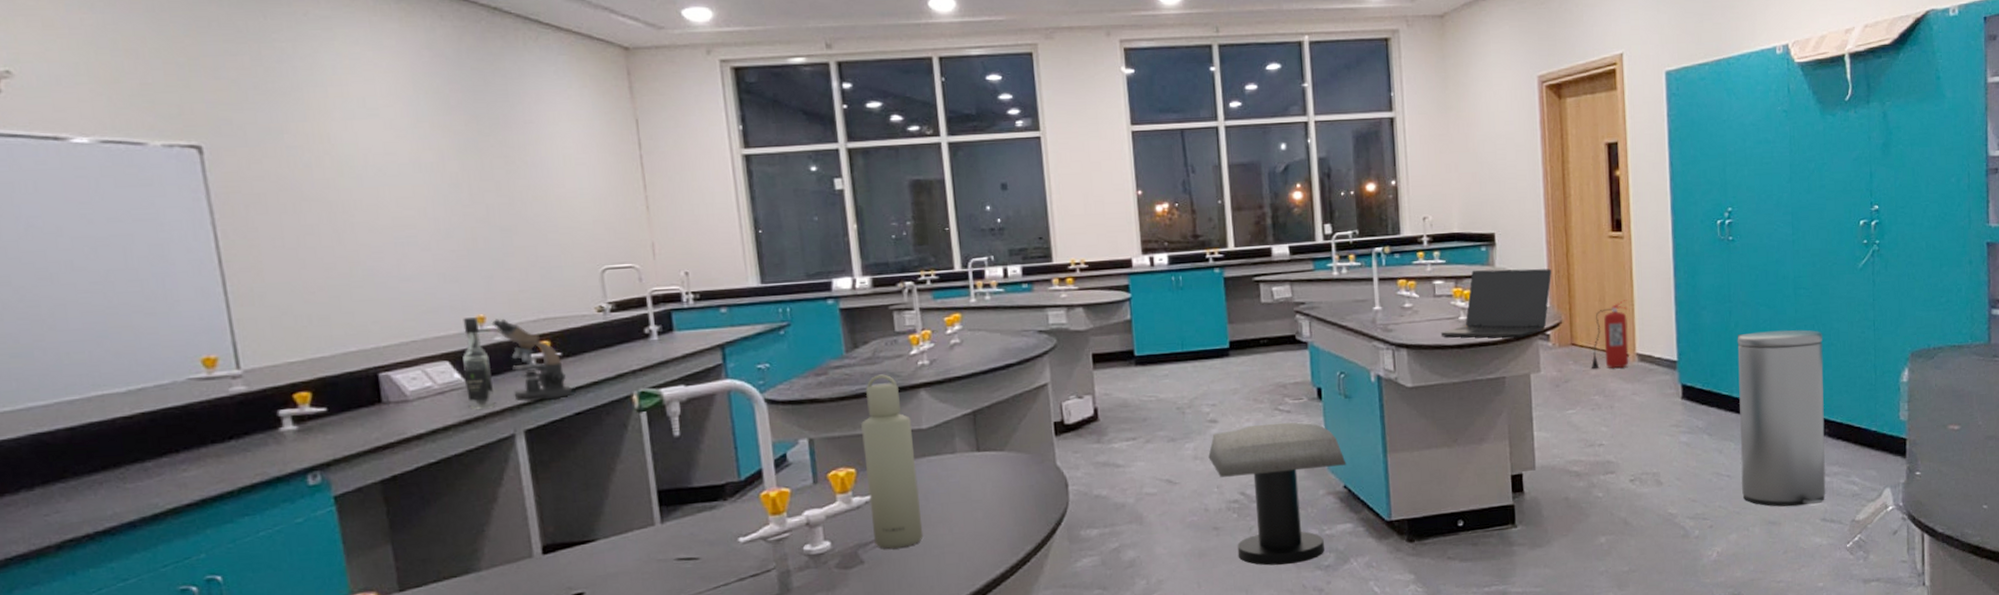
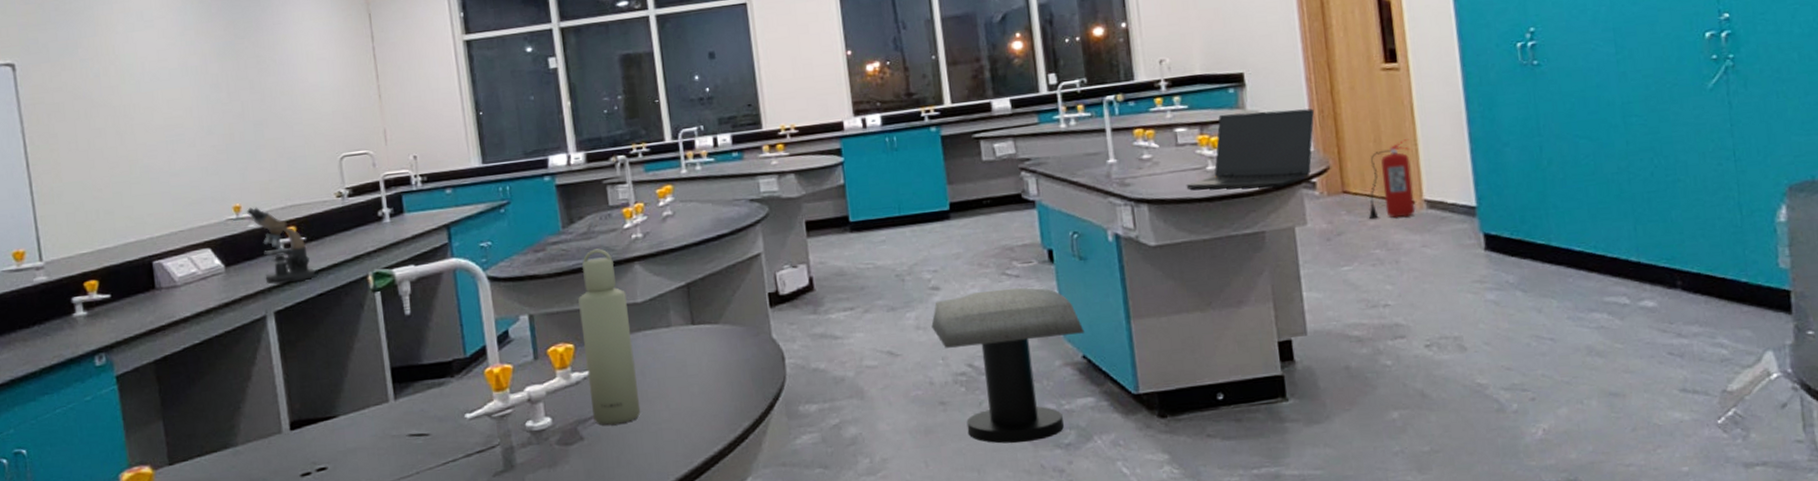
bottle: present [462,317,496,411] -> none [222,207,250,294]
pedal bin: present [1737,330,1826,507] -> none [1552,164,1684,375]

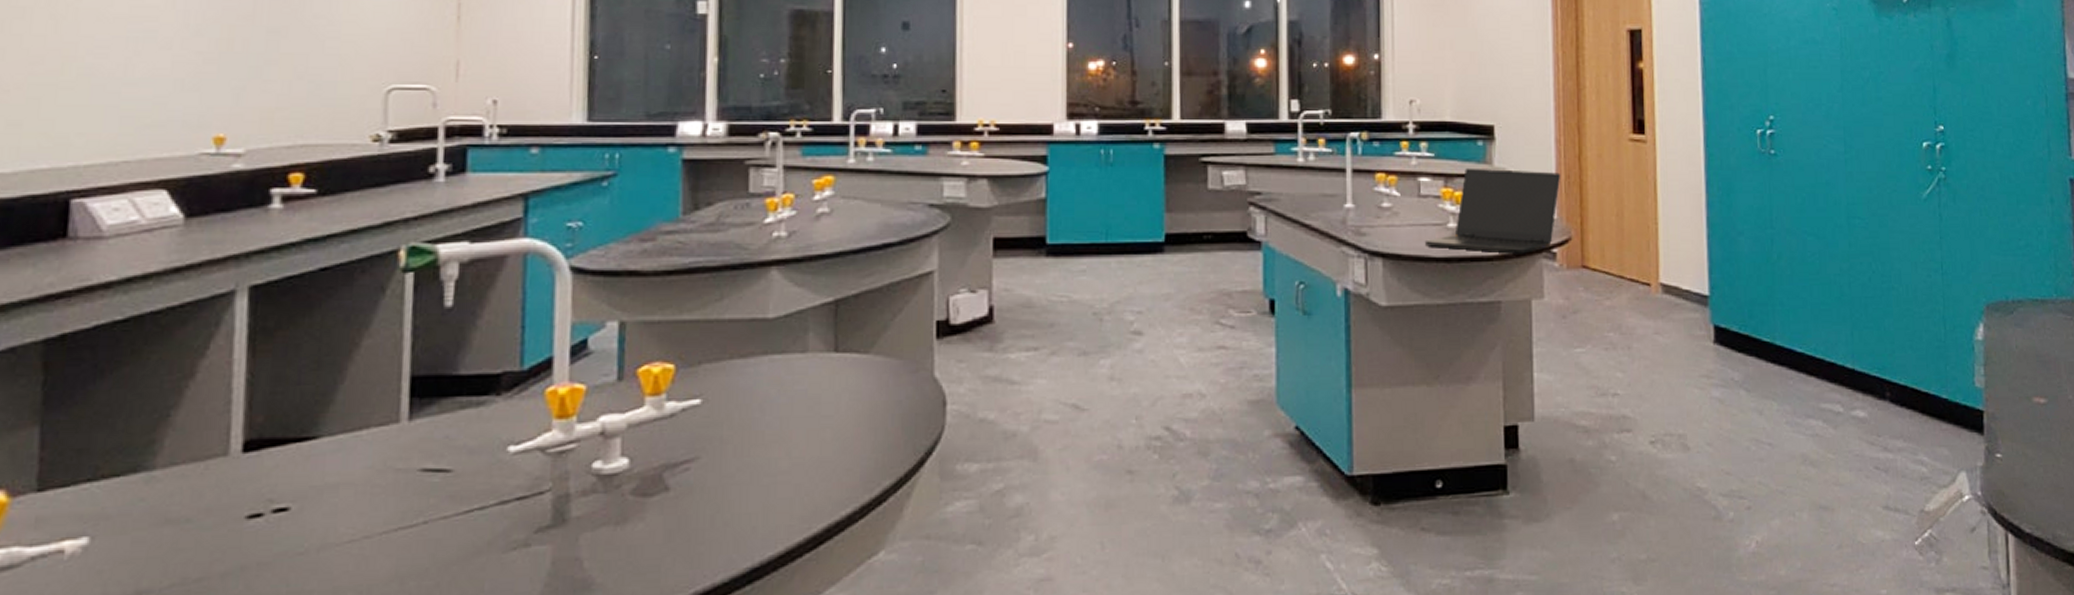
microscope: present [246,207,315,286] -> none [232,141,321,250]
bottle: present [578,248,641,425] -> none [686,245,754,473]
stool: present [931,287,1085,443] -> none [1128,340,1300,525]
fire extinguisher: present [1369,139,1416,220] -> none [1606,217,1653,299]

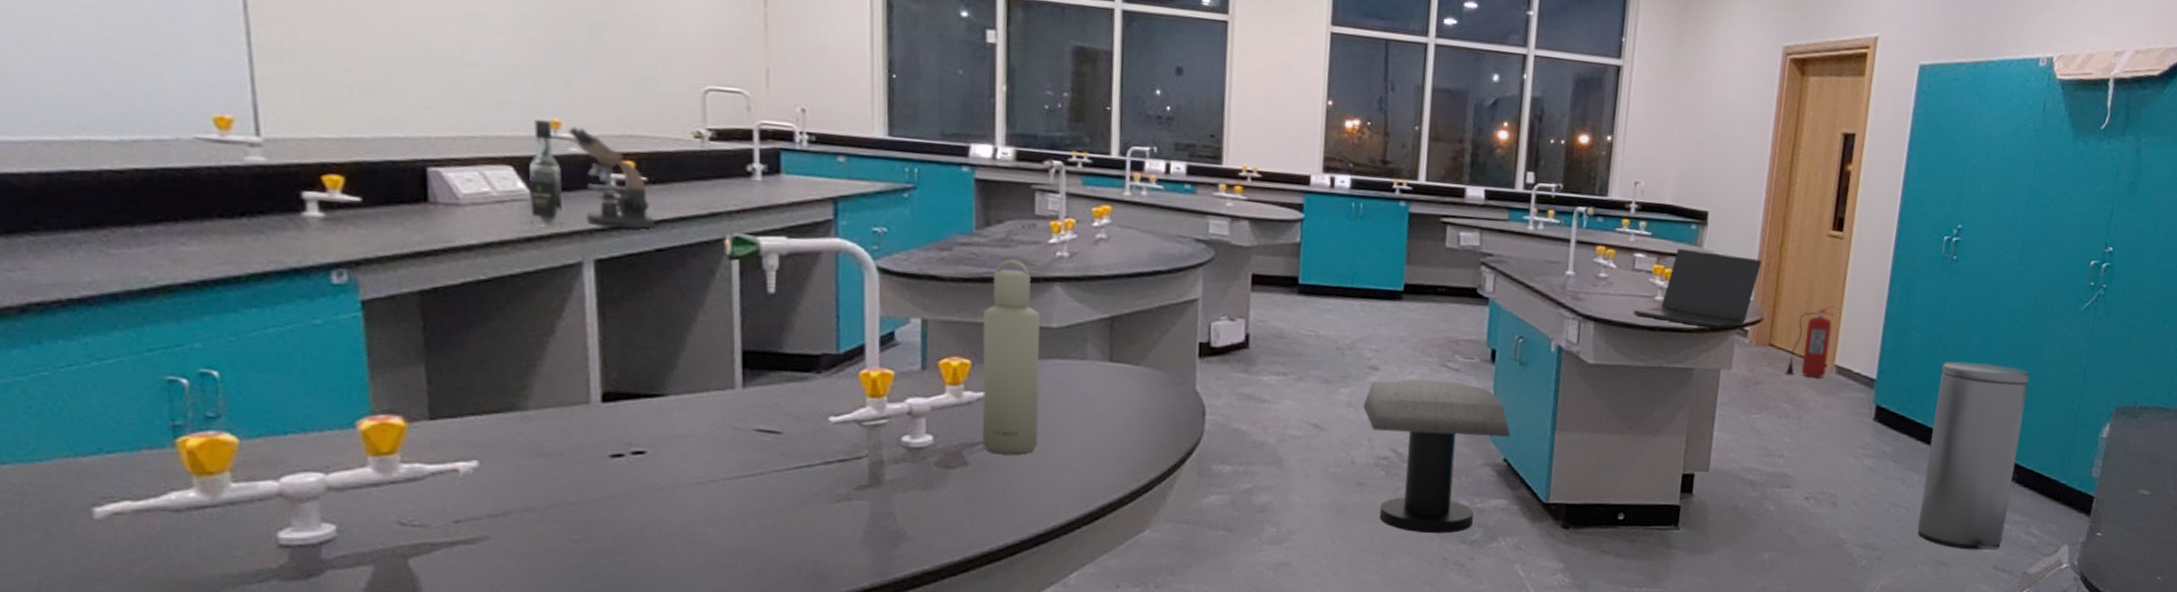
bottle: none [182,137,221,256] -> present [529,120,564,229]
microscope: none [232,141,321,250] -> present [567,126,654,230]
bottle: none [686,245,754,473] -> present [982,259,1040,454]
stool: none [1128,340,1300,525] -> present [1363,379,1511,533]
fire extinguisher: none [1606,217,1653,299] -> present [1786,306,1837,378]
pedal bin: none [1780,266,1888,488] -> present [1917,361,2030,551]

